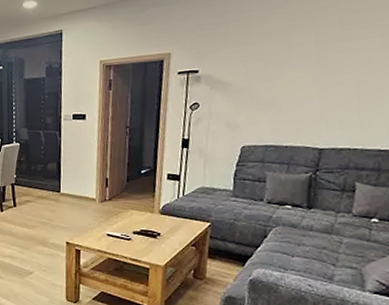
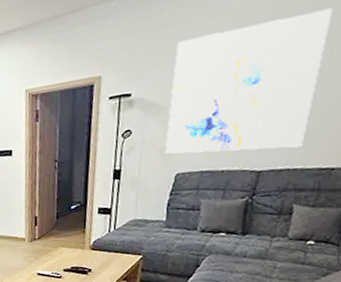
wall art: none [230,7,380,129] -> present [164,8,332,154]

